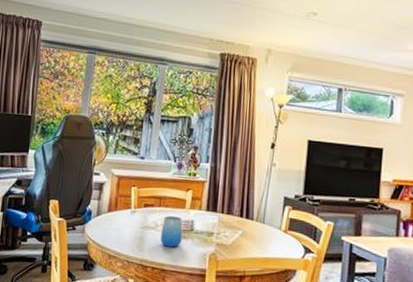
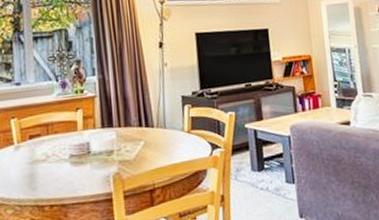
cup: present [160,215,183,248] -> none [53,141,80,178]

